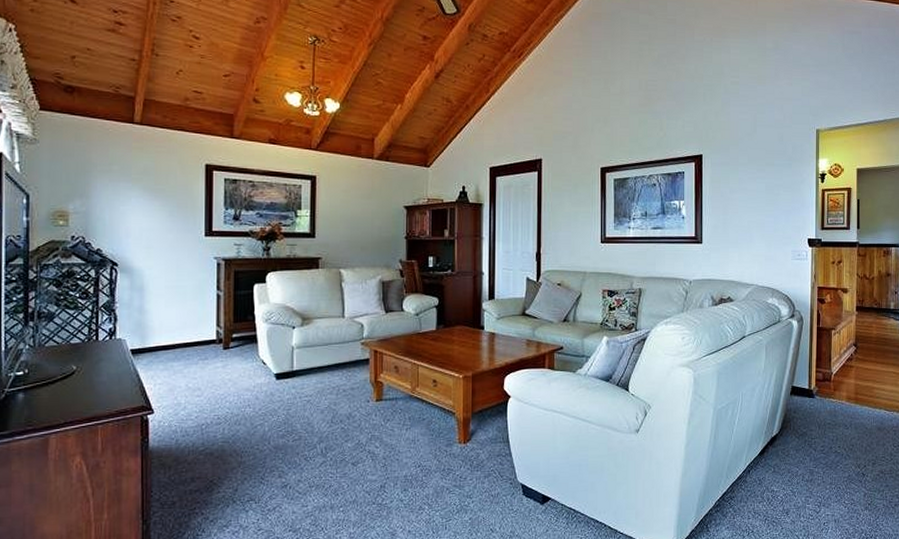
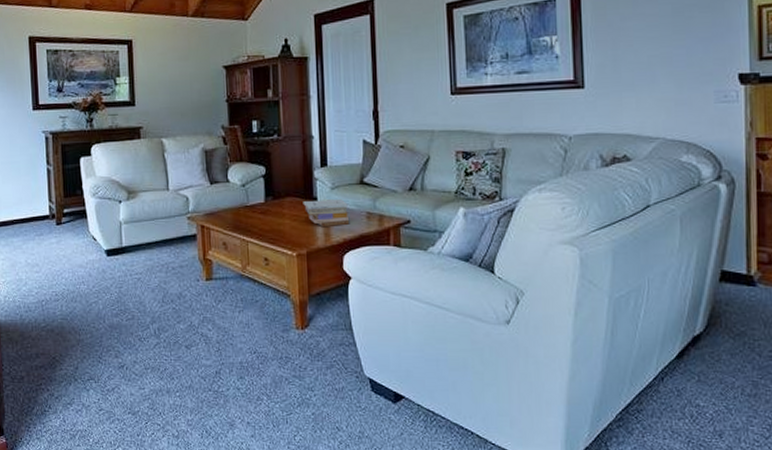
books: none [471,328,512,353] -> present [303,199,350,228]

